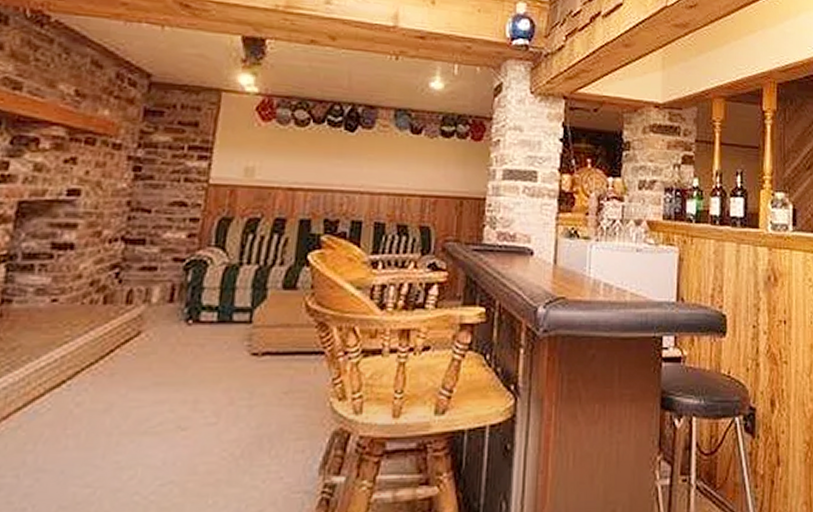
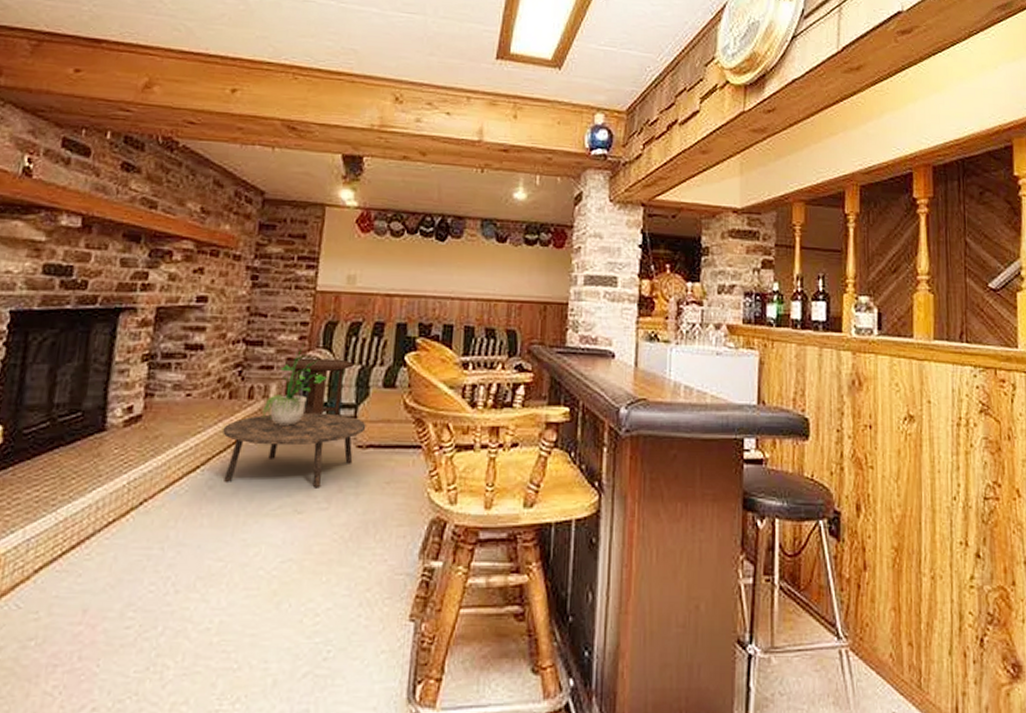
coffee table: none [94,317,263,402] -> present [223,412,366,488]
potted plant: none [142,241,220,333] -> present [262,343,328,426]
side table: none [169,257,250,321] -> present [284,358,353,416]

